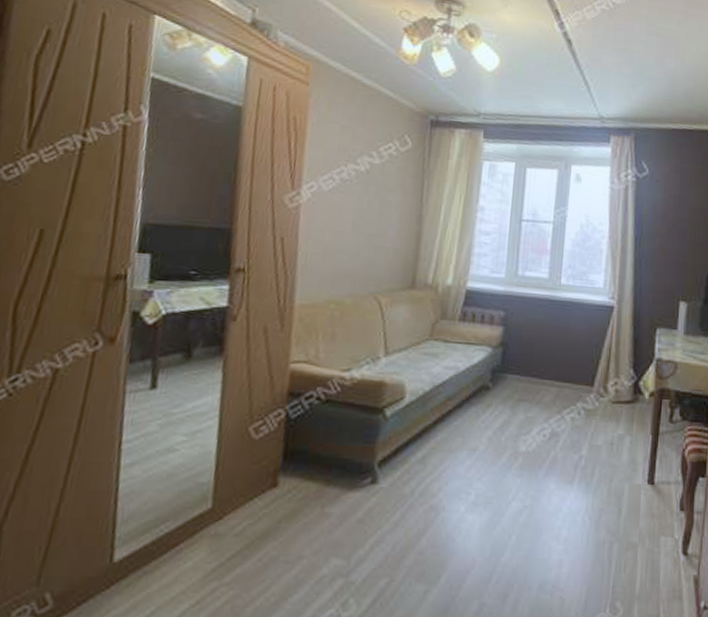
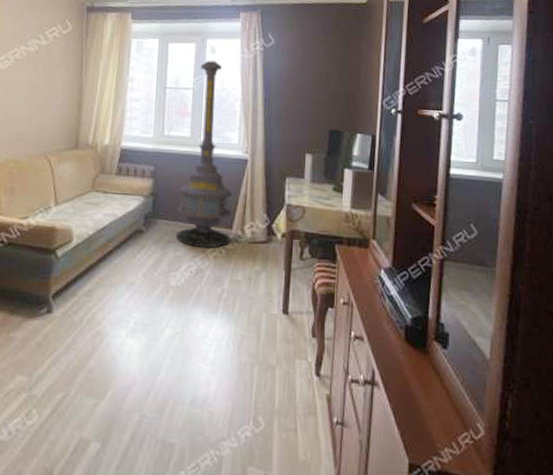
floor lamp: none [528,190,595,409] -> present [176,60,233,249]

